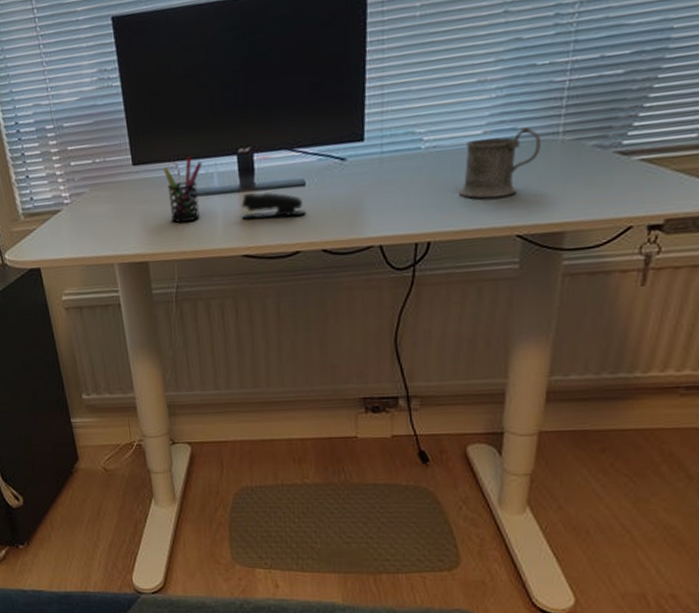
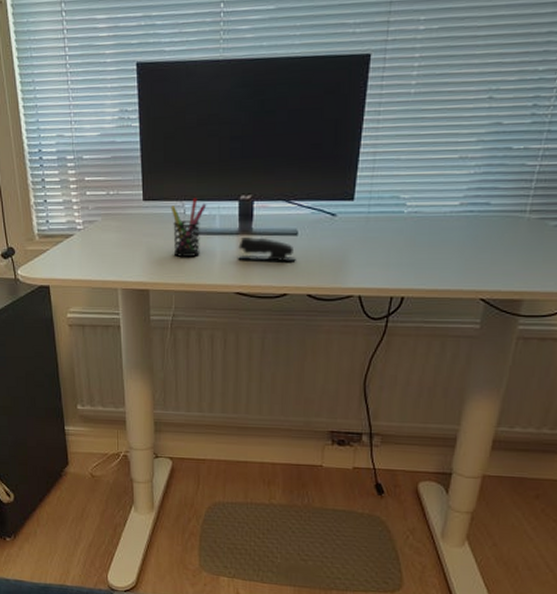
mug: present [459,127,542,199] -> none [433,203,511,263]

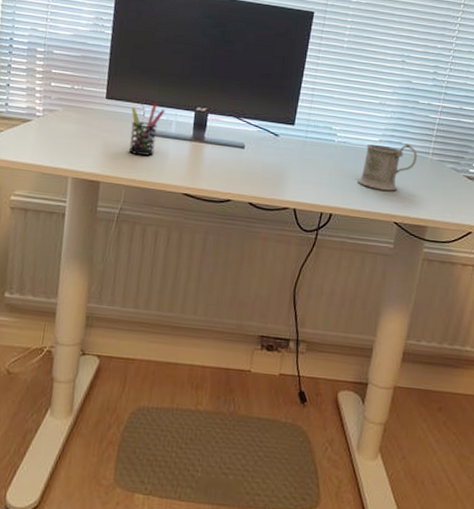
stapler: present [238,236,296,262] -> none [189,143,241,171]
mug: none [433,203,511,263] -> present [357,143,418,191]

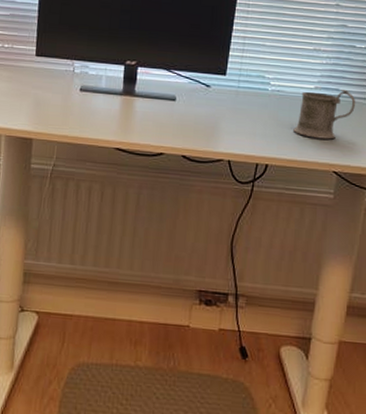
pen holder: present [128,103,166,156] -> none [59,58,95,111]

